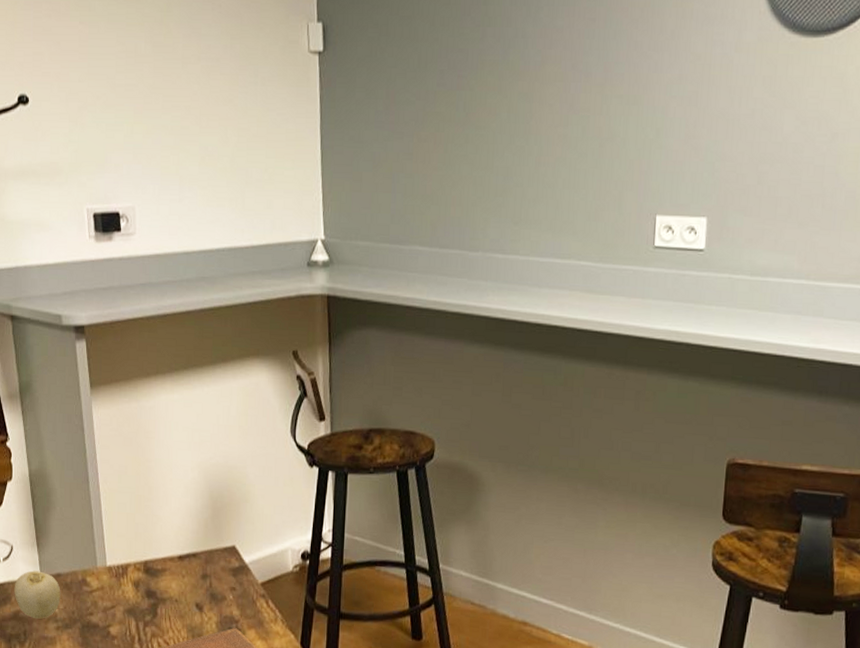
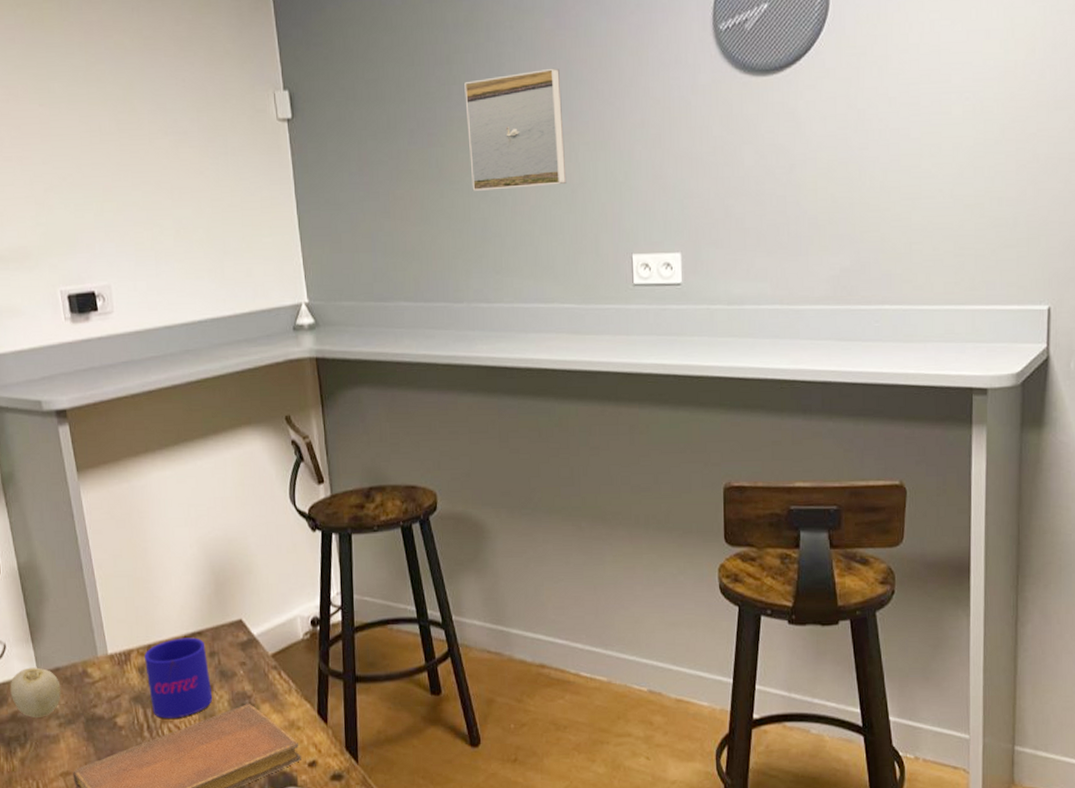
mug: none [141,557,202,634] -> present [145,637,213,719]
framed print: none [498,15,599,139] -> present [464,68,567,191]

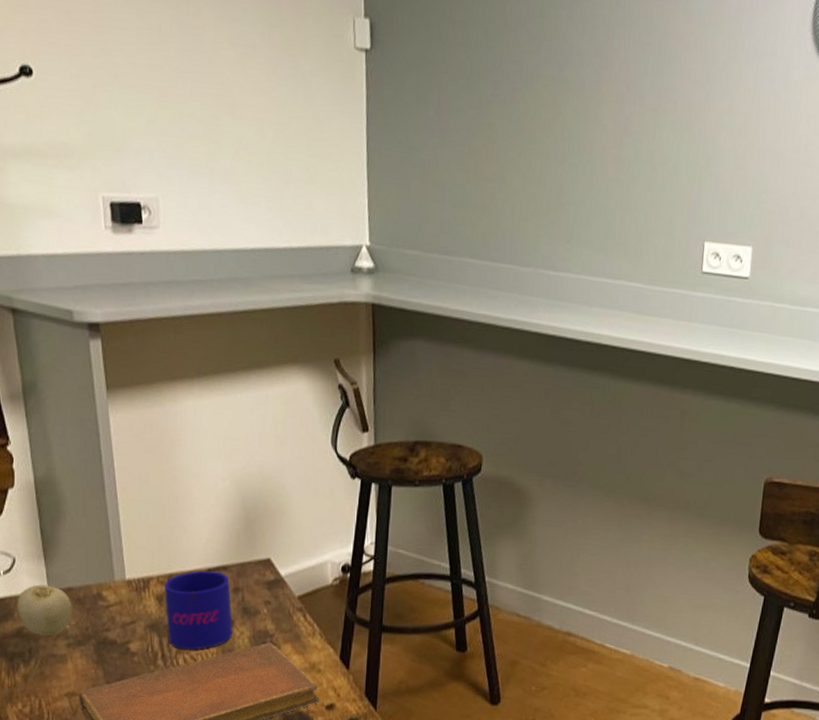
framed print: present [464,68,567,191] -> none [551,38,654,162]

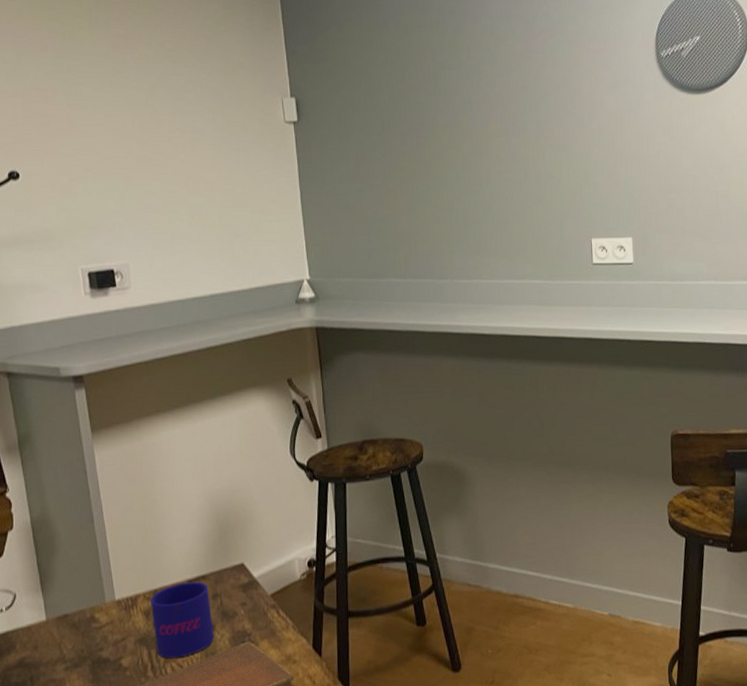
fruit: present [17,584,72,636] -> none [18,615,69,663]

